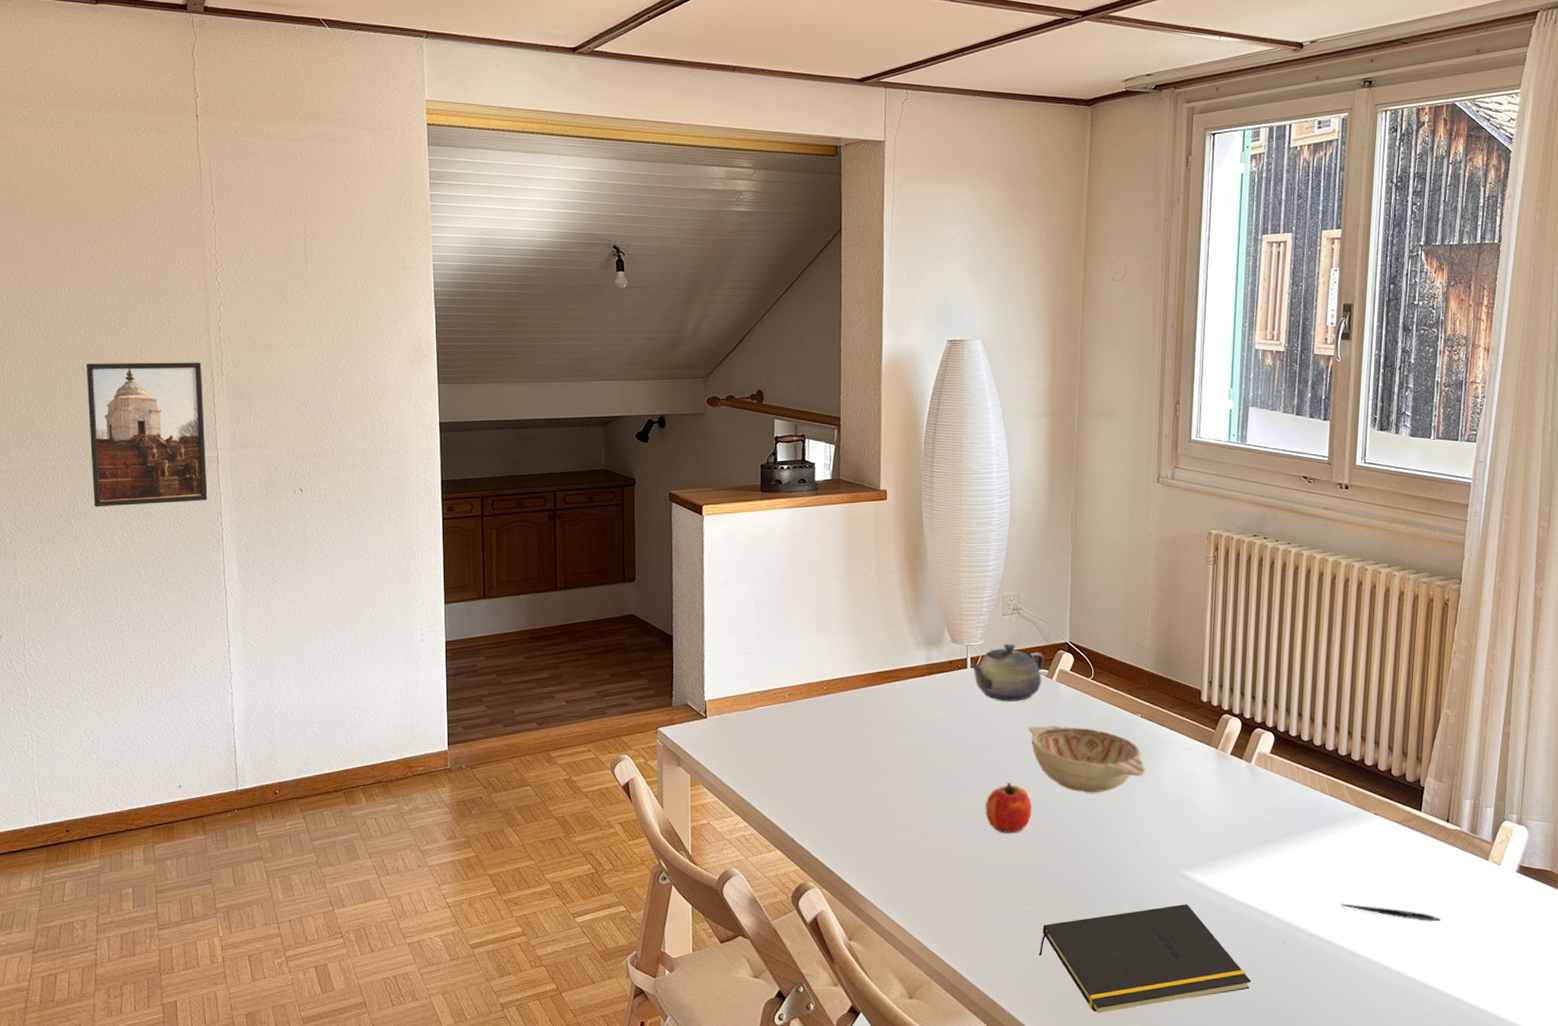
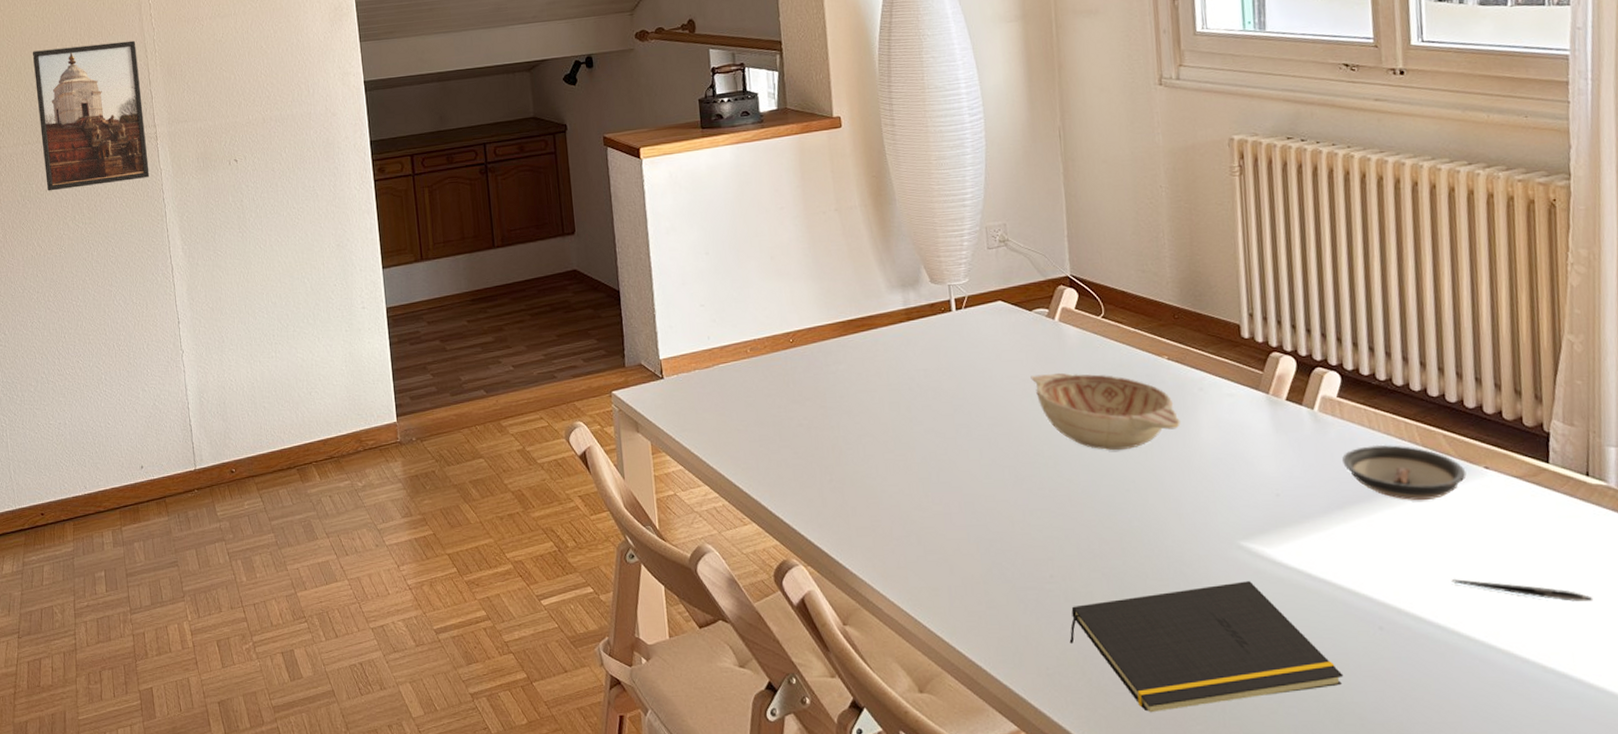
teapot: present [968,644,1044,701] -> none [953,281,1042,347]
fruit: present [985,782,1032,834] -> none [988,440,1045,500]
saucer: none [1269,793,1360,840] -> present [1342,444,1467,501]

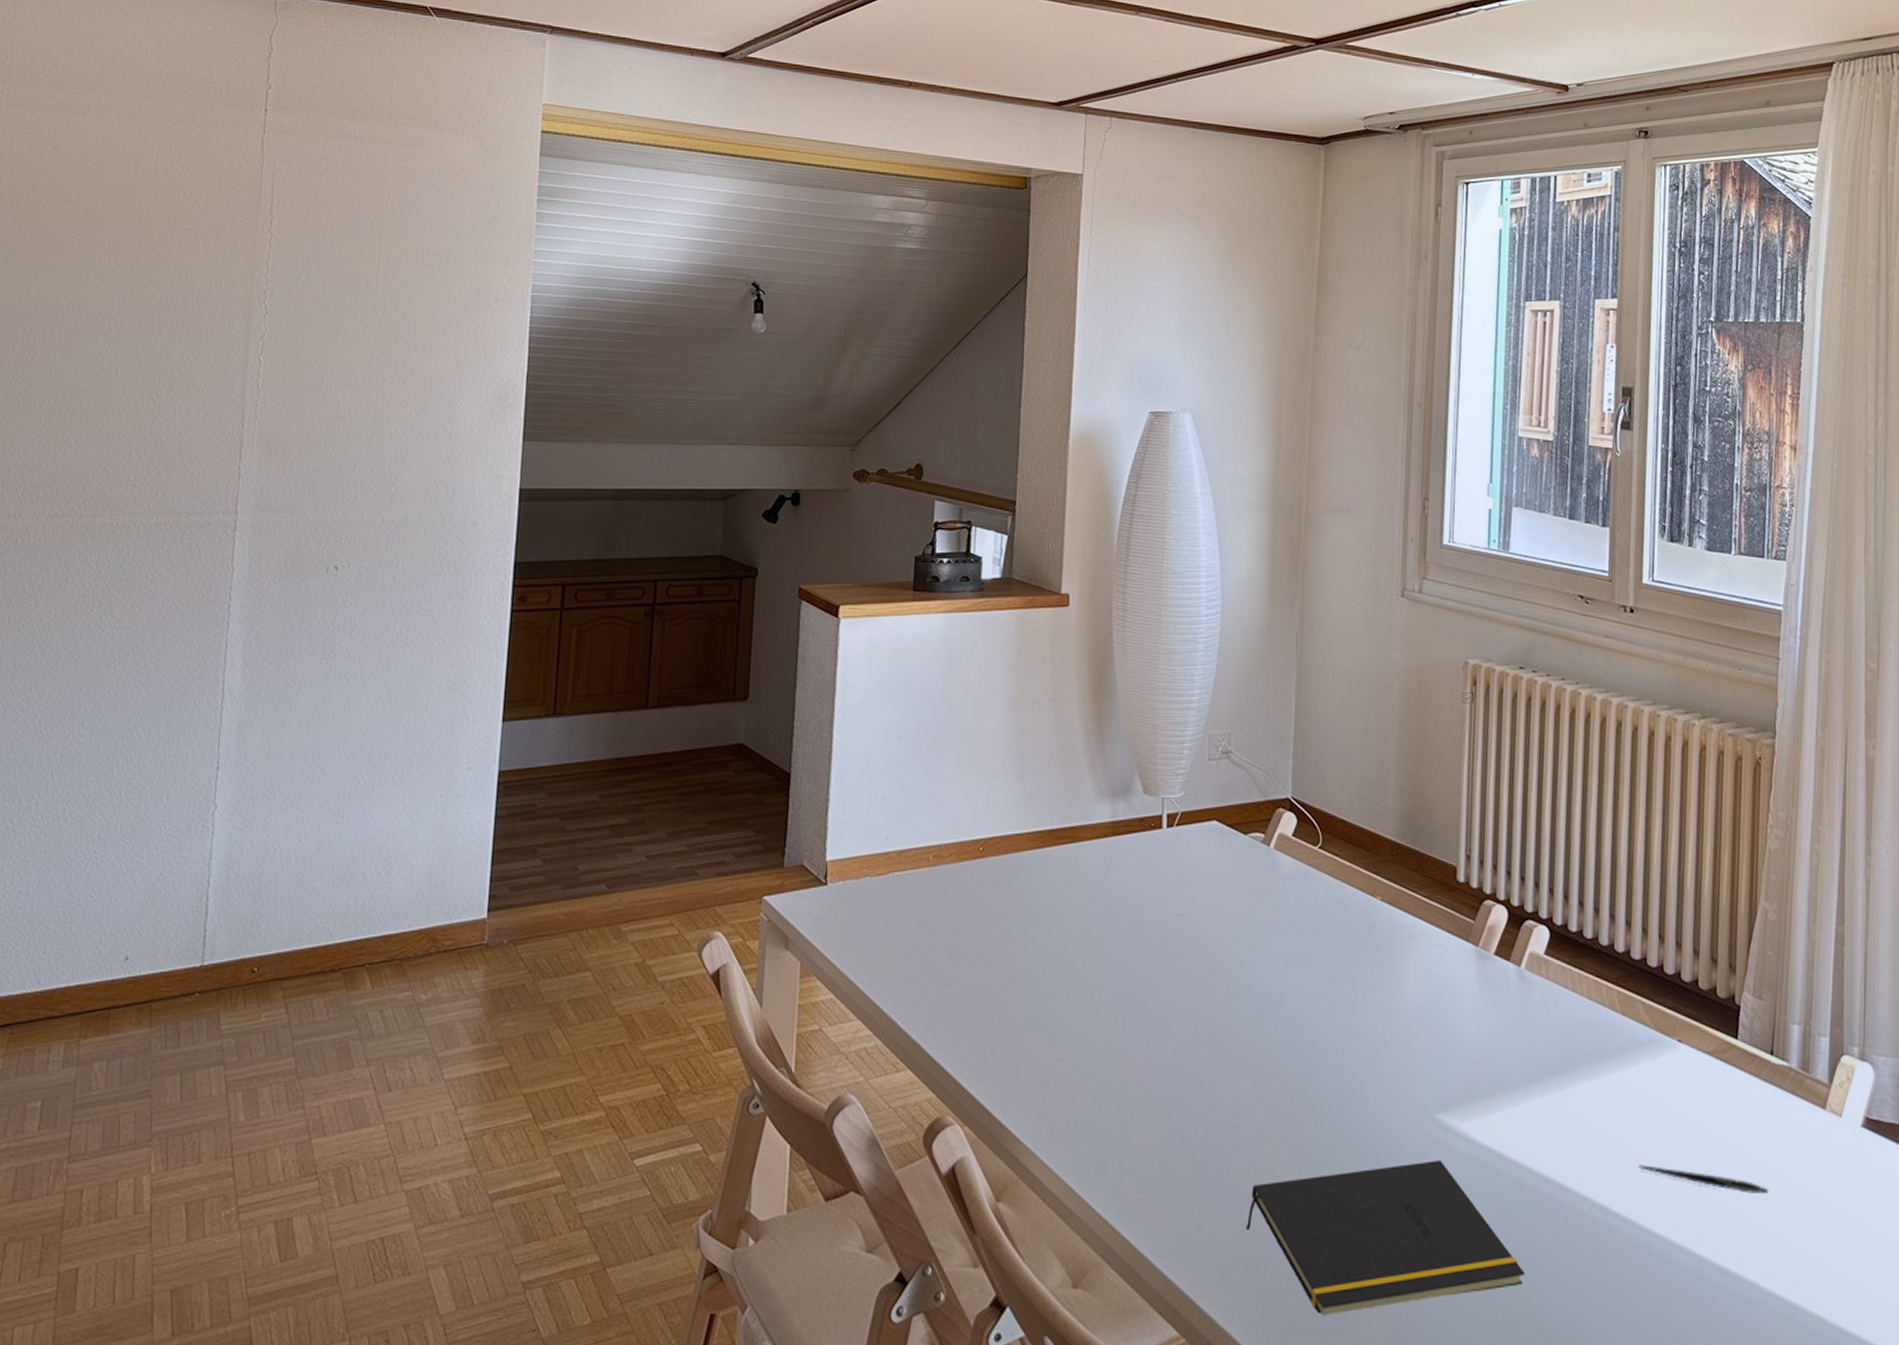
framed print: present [32,40,150,191] -> none [69,399,232,581]
decorative bowl: present [1030,372,1180,451] -> none [1237,907,1387,1002]
saucer: present [1342,444,1467,501] -> none [1544,1009,1661,1075]

